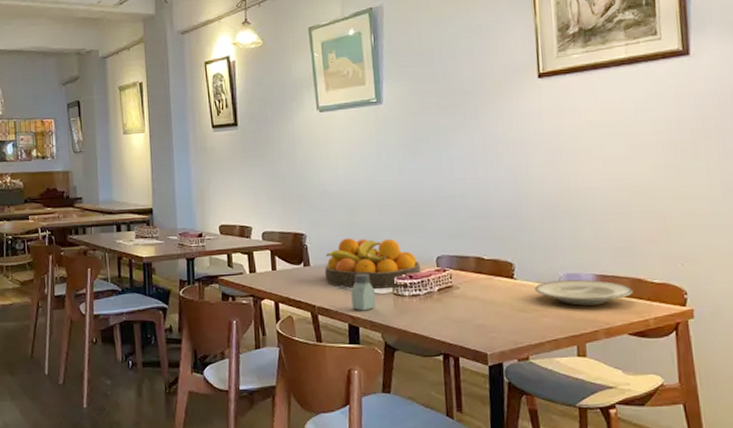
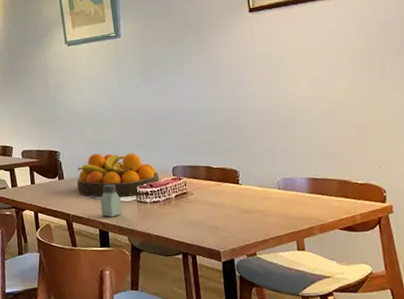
plate: present [534,279,634,306] -> none [257,182,341,206]

